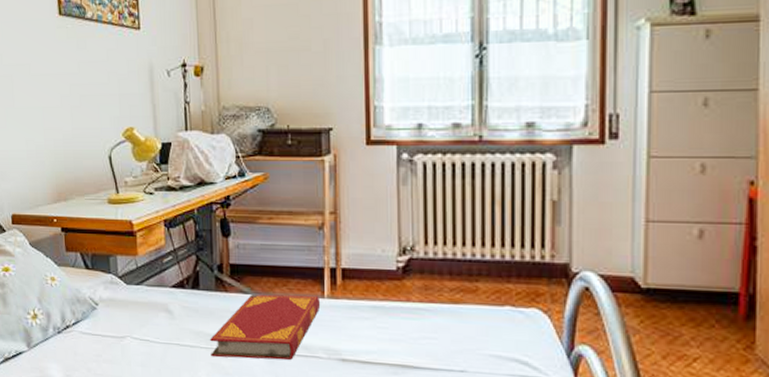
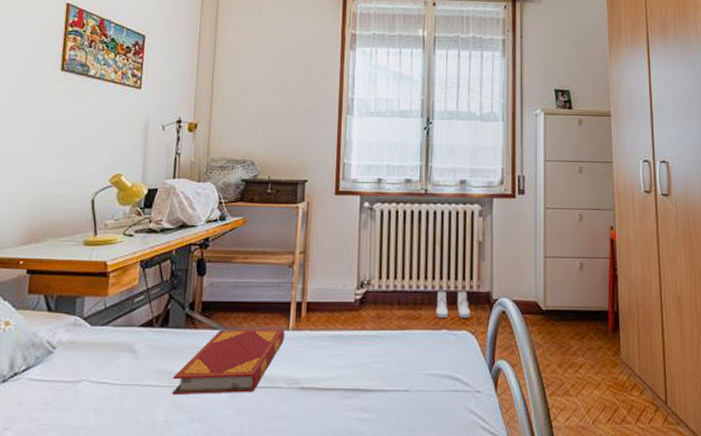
boots: none [497,259,542,294] -> present [436,289,471,318]

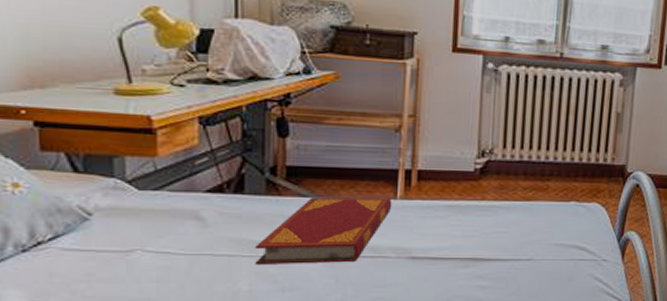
boots: present [436,289,471,318] -> none [565,161,603,190]

